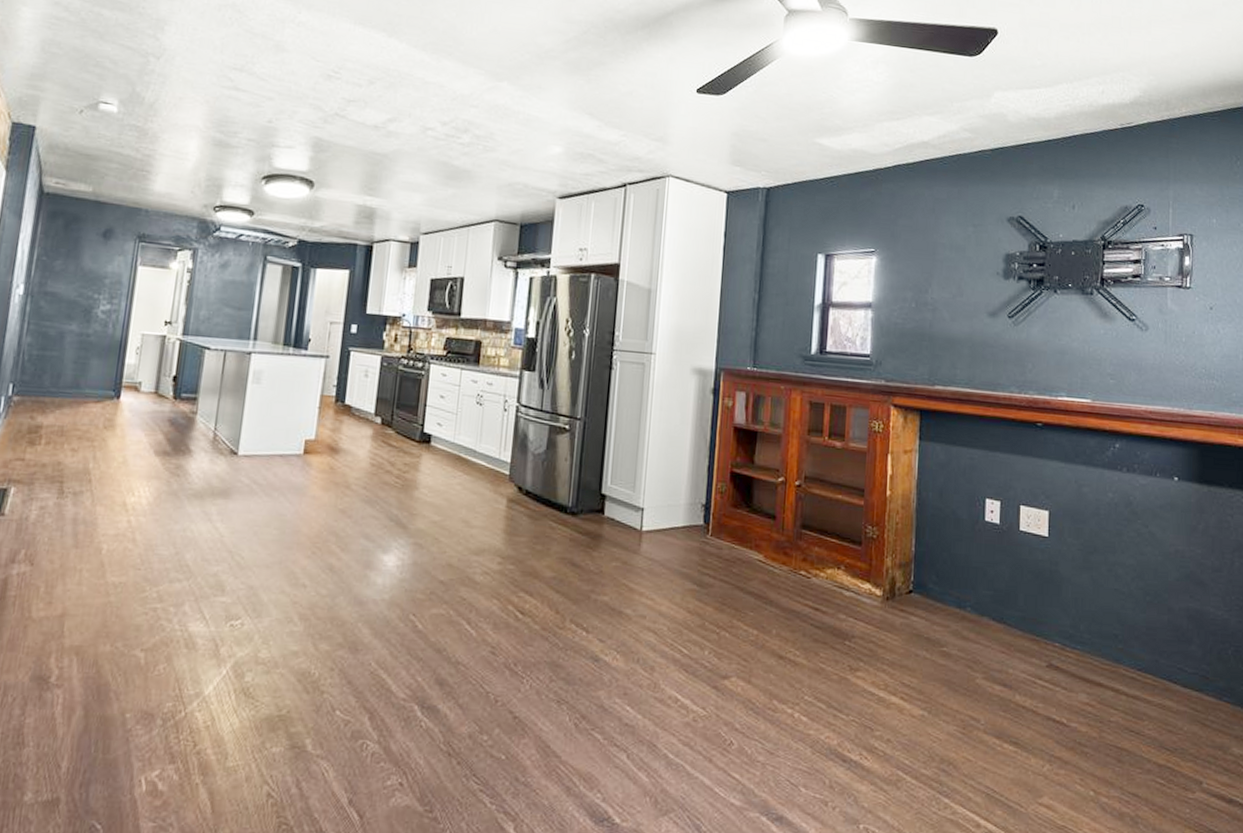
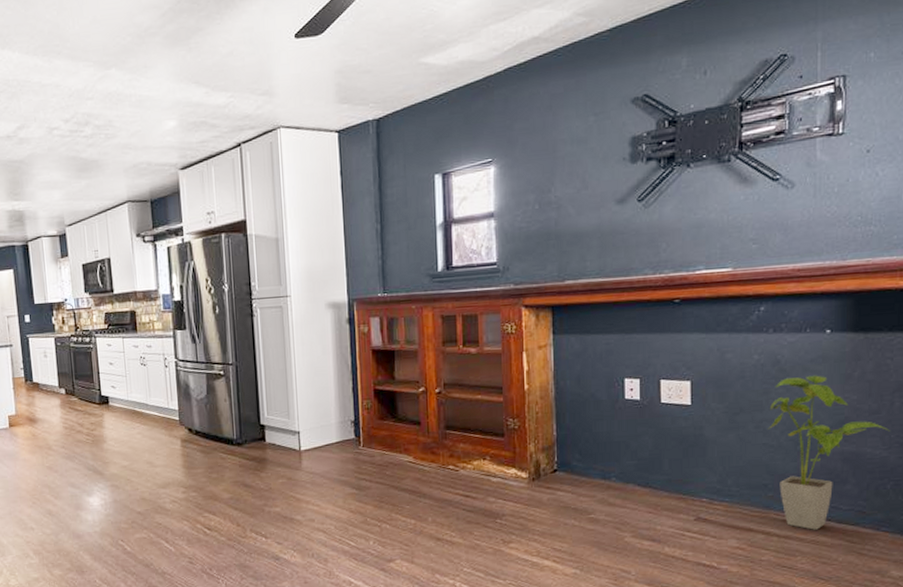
house plant: none [1120,522,1231,692] -> present [769,375,890,530]

